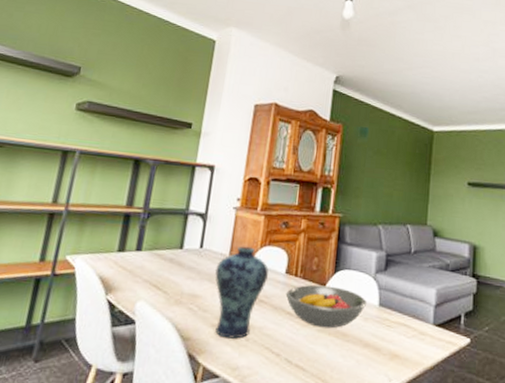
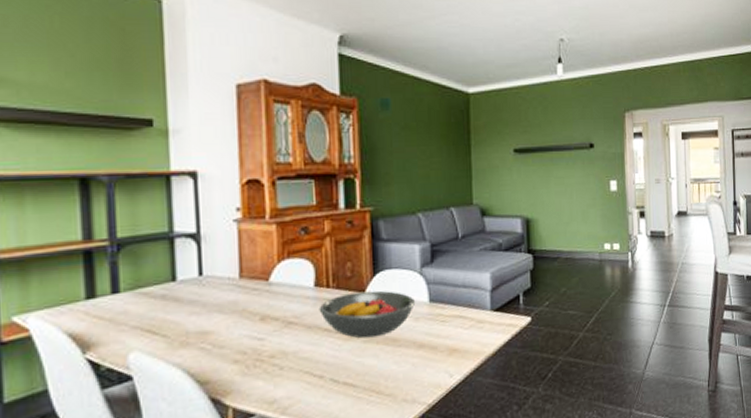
vase: present [214,246,268,339] -> none [224,263,293,372]

